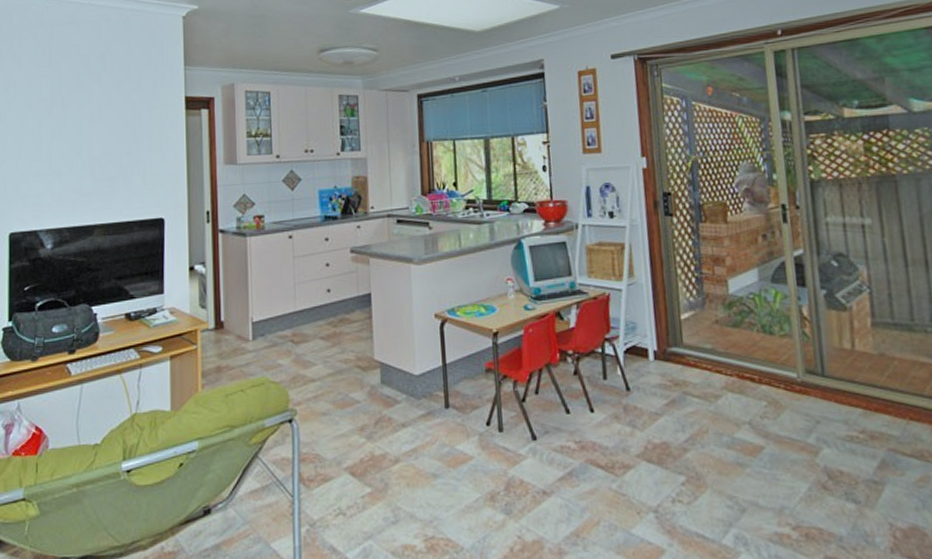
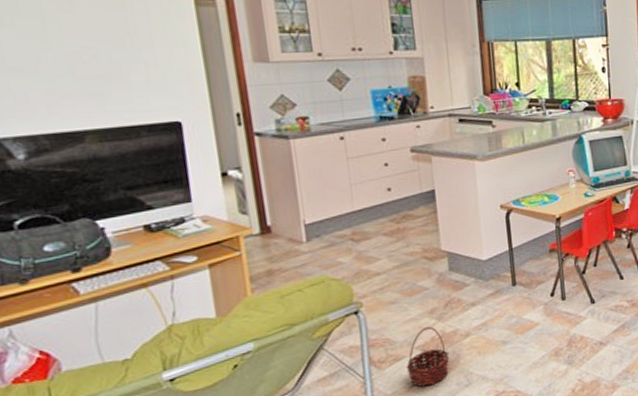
basket: none [333,446,378,517] -> present [406,326,450,387]

